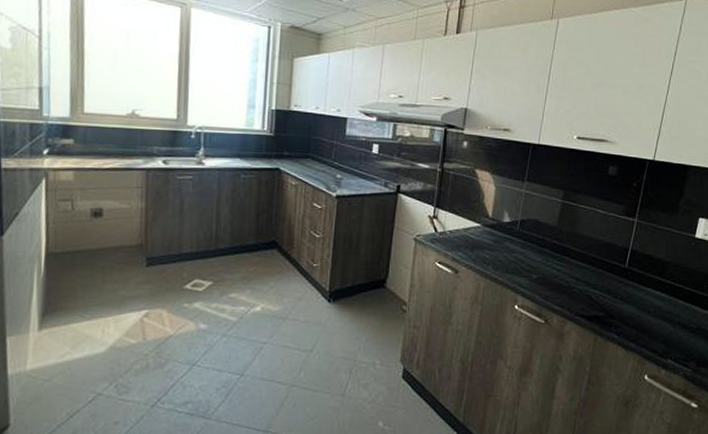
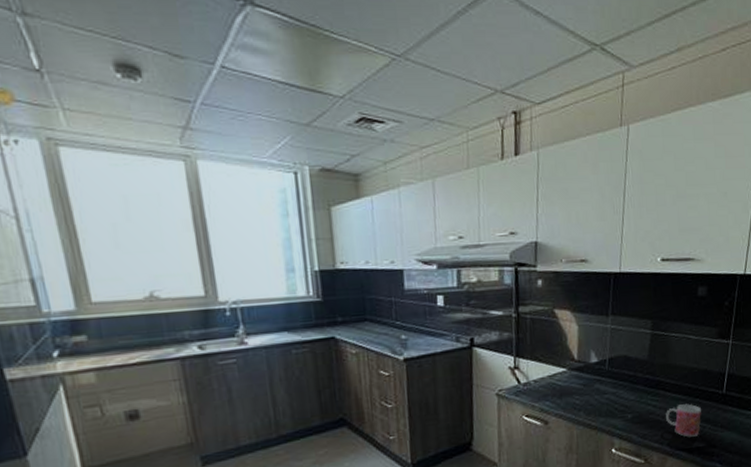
mug: none [569,272,603,305] -> present [666,403,701,437]

